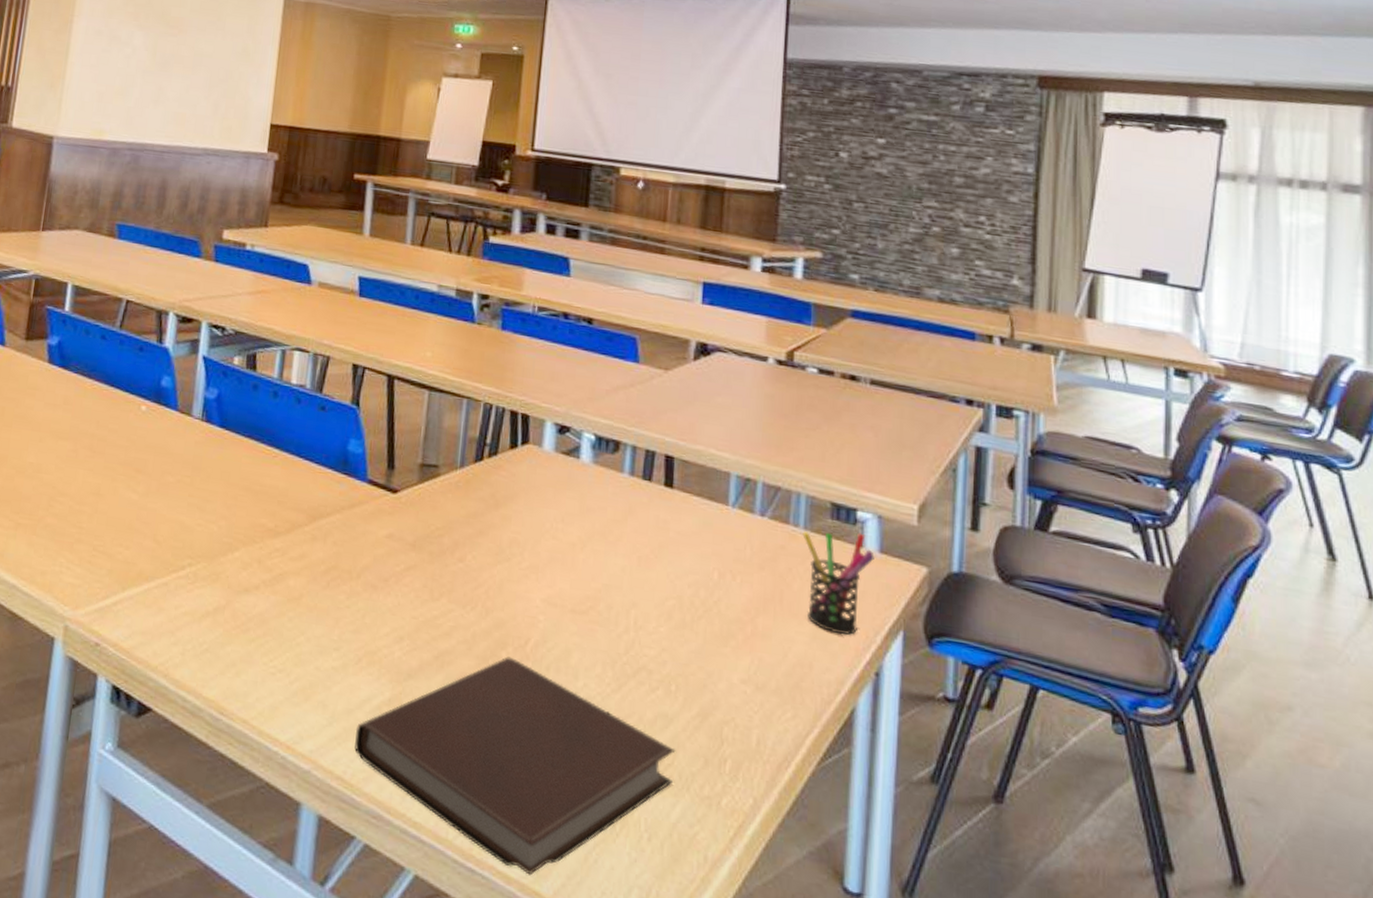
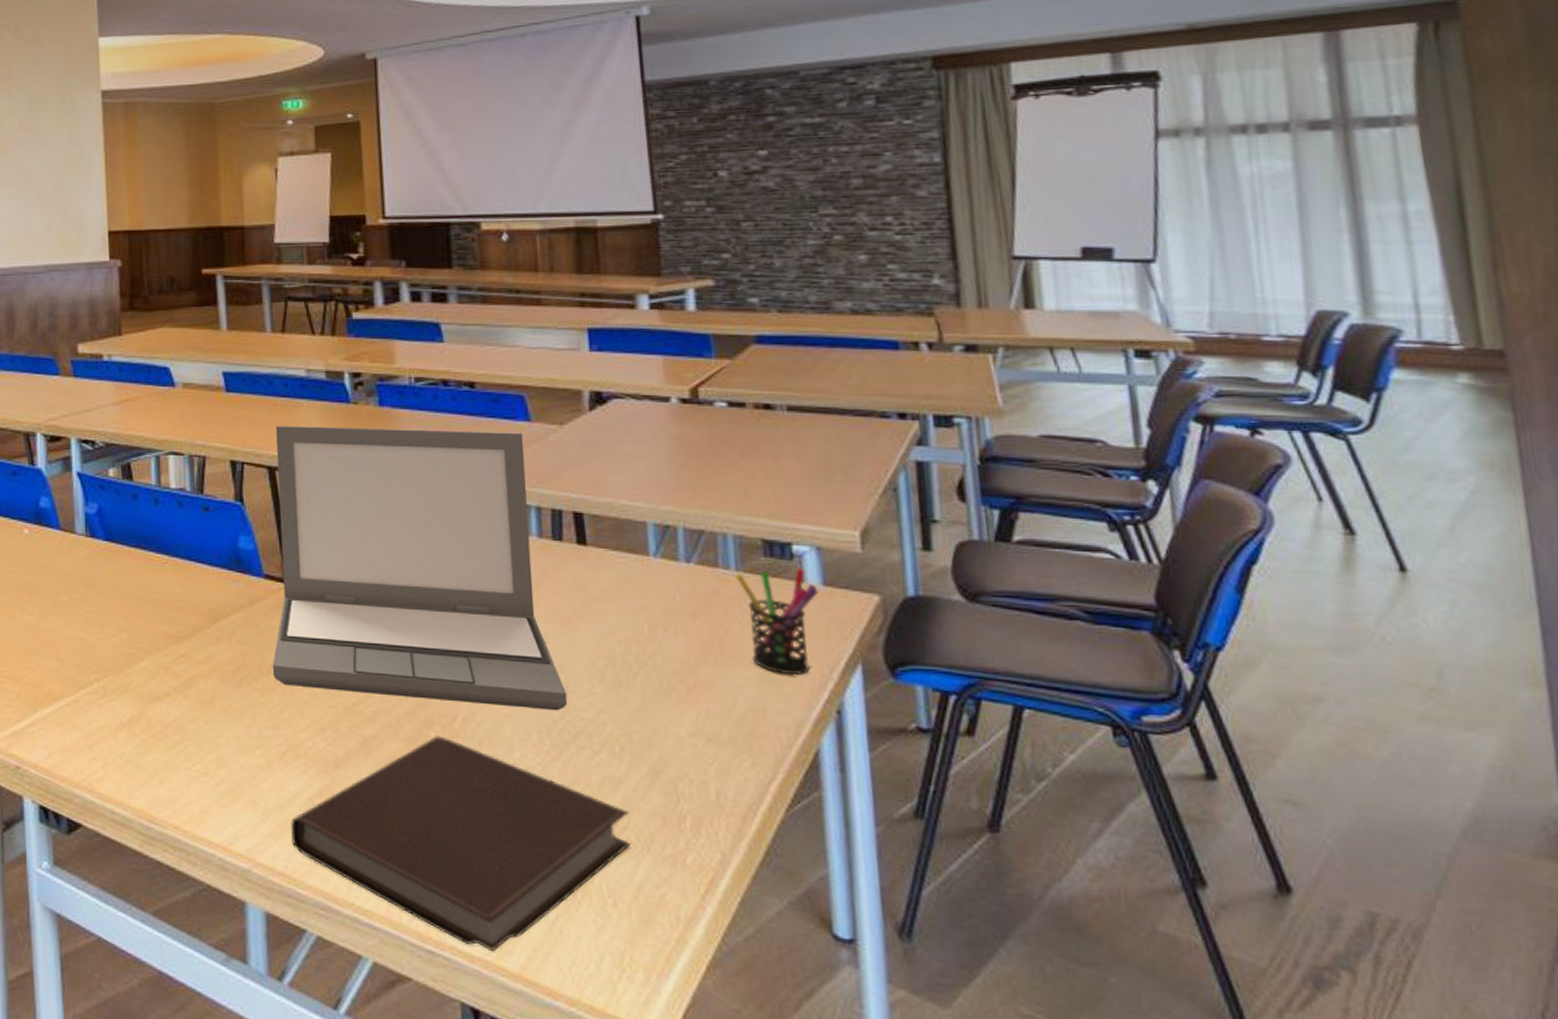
laptop: none [362,335,635,645] -> present [273,425,568,711]

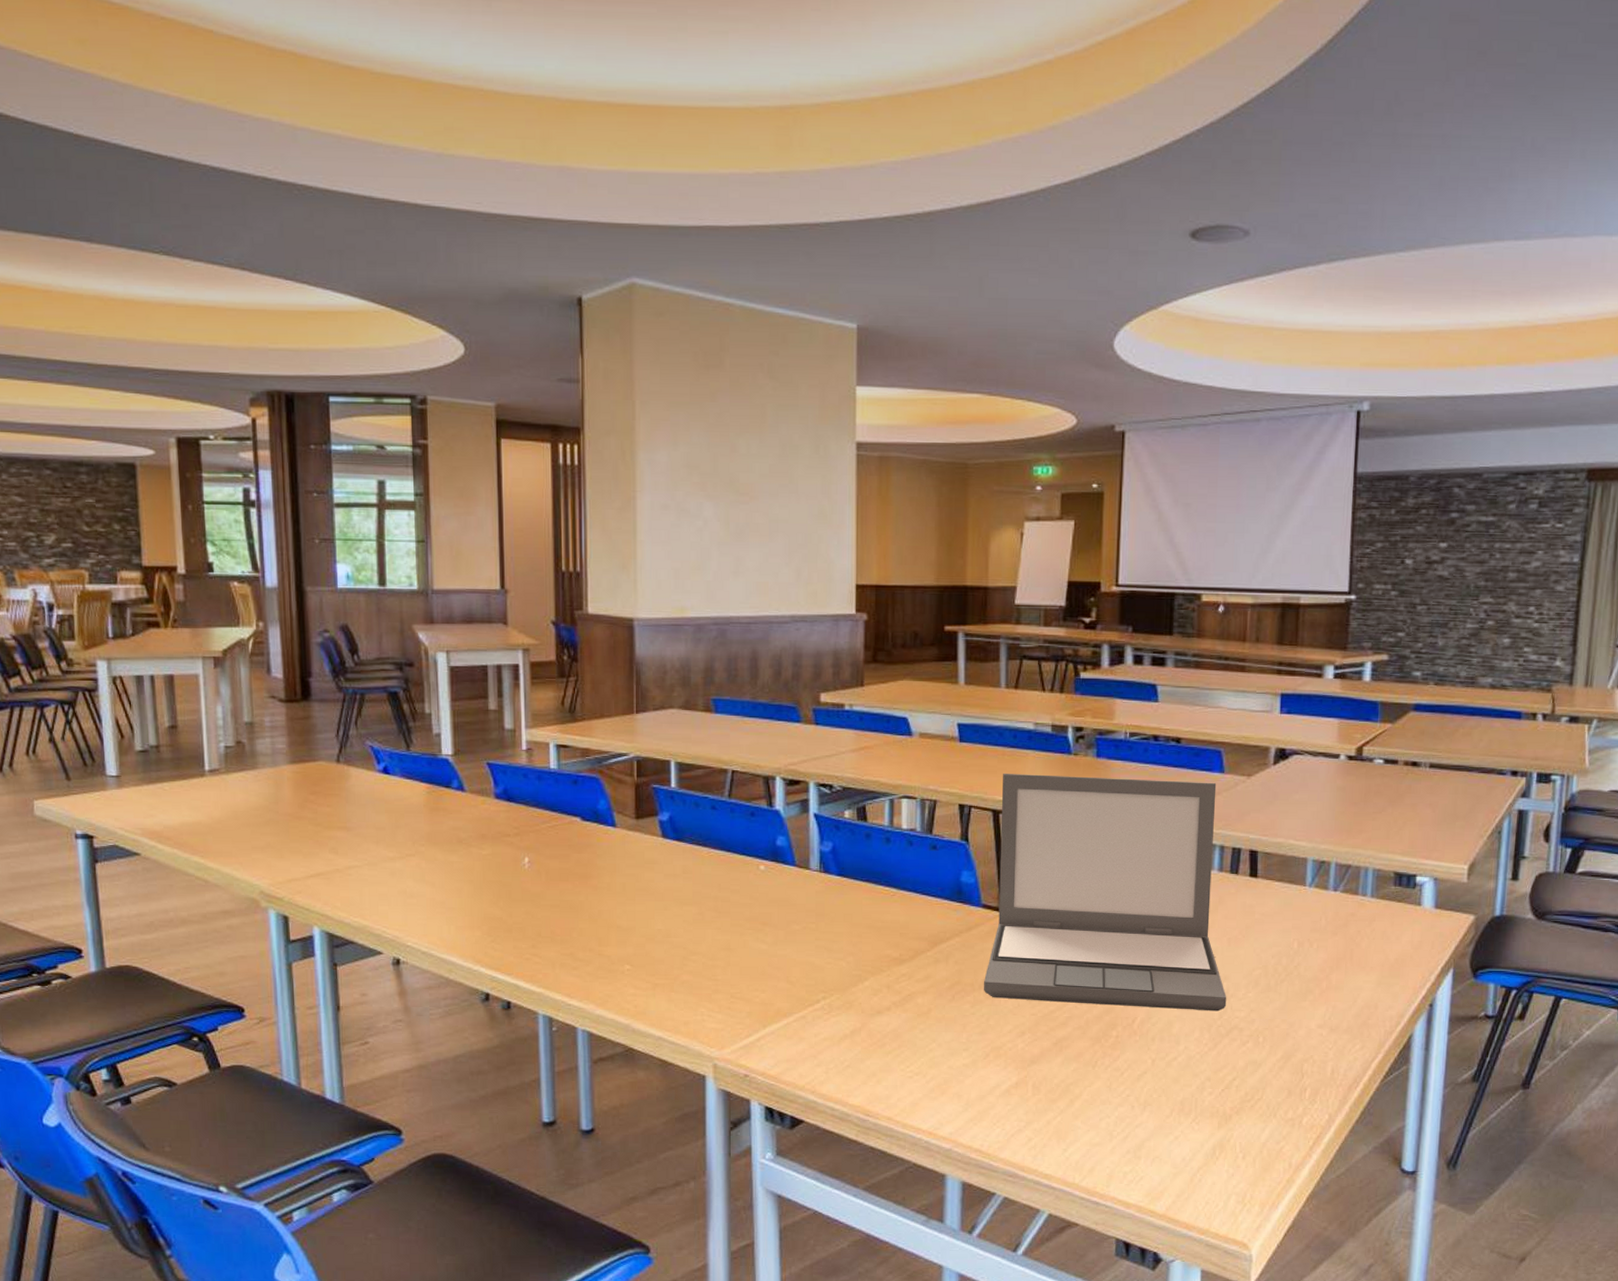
notebook: present [290,736,631,952] -> none [988,1035,1264,1199]
pen holder: present [735,567,818,674] -> none [1370,894,1430,977]

